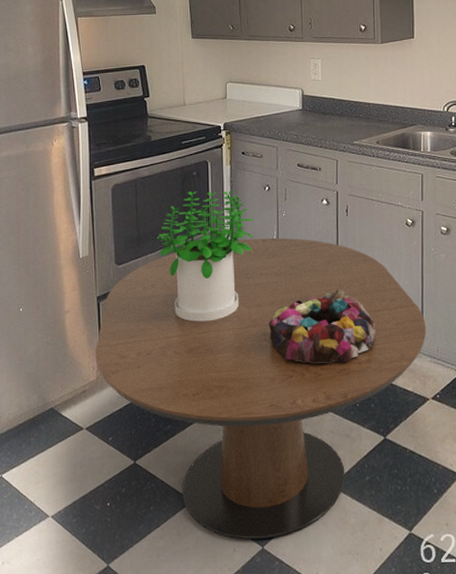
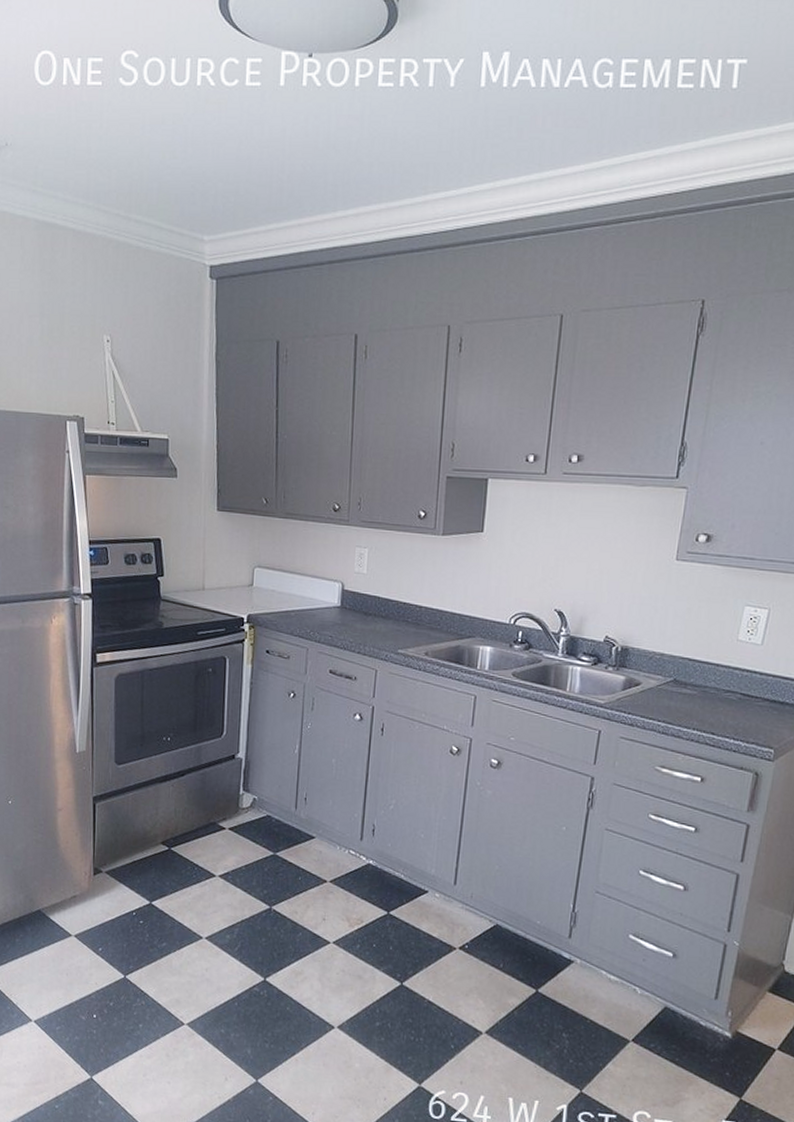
dining table: present [95,237,426,540] -> none [88,750,462,1072]
potted plant: present [157,190,254,322] -> none [163,690,274,837]
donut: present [268,289,376,363] -> none [281,817,403,898]

